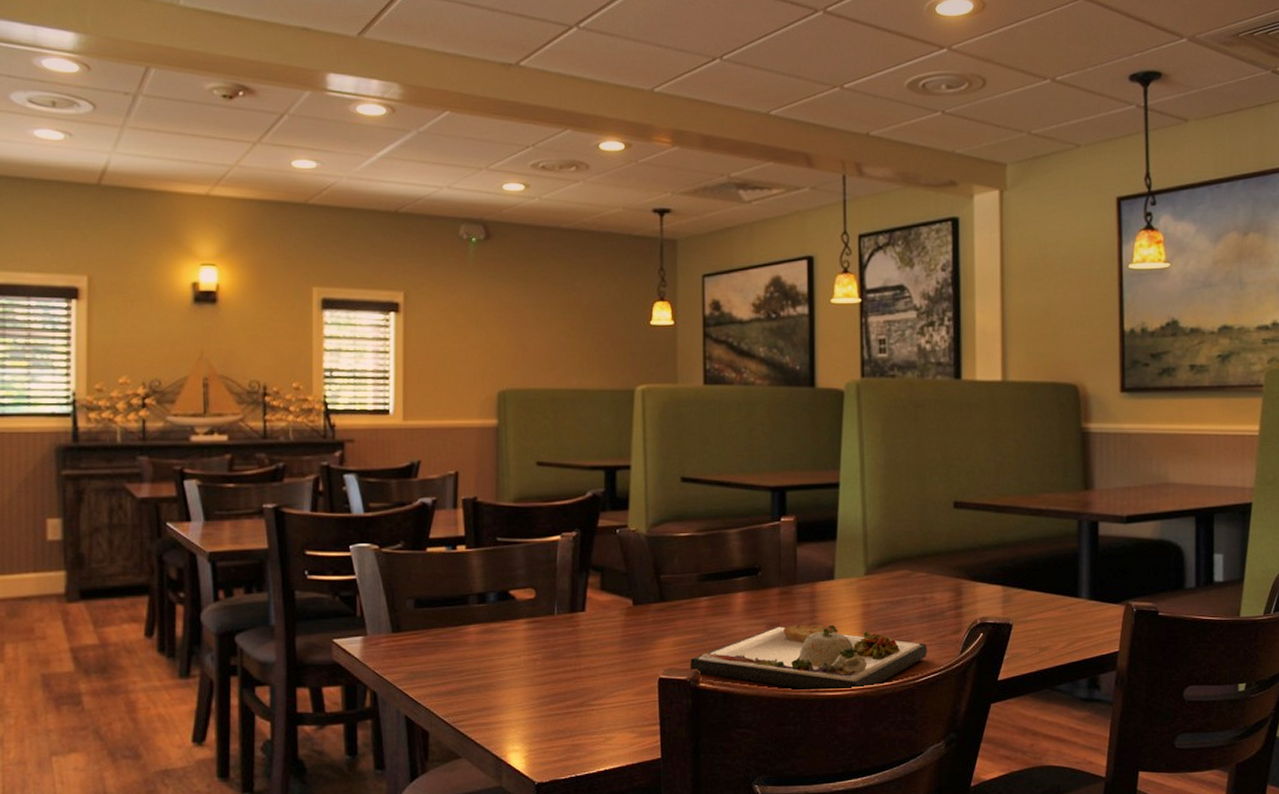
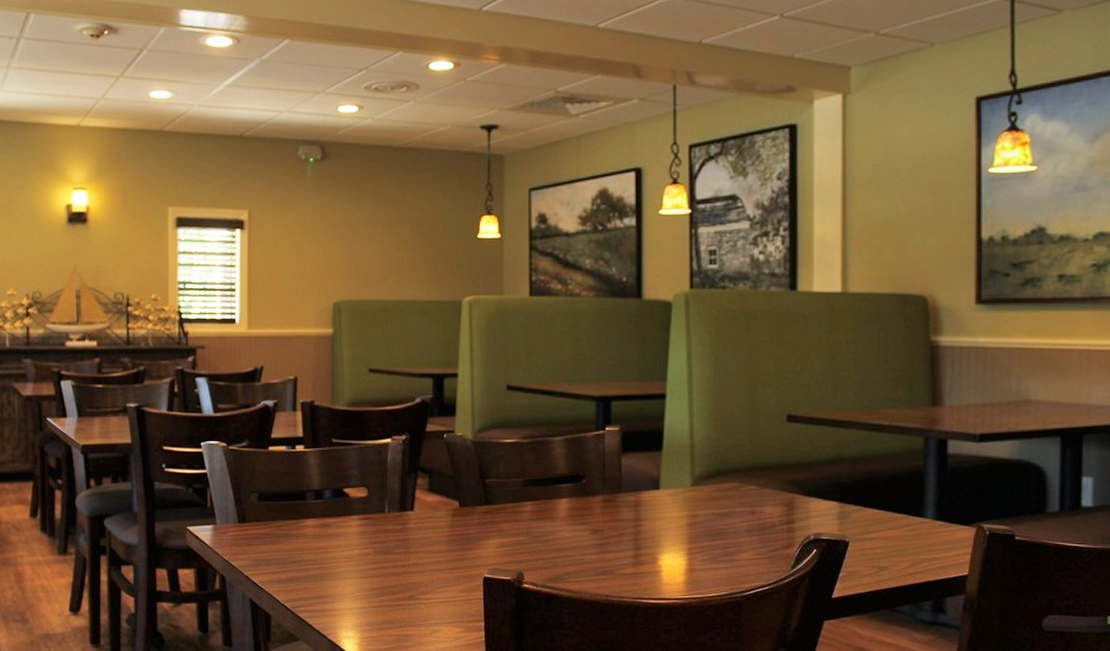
dinner plate: present [690,623,927,692] -> none [514,531,756,598]

